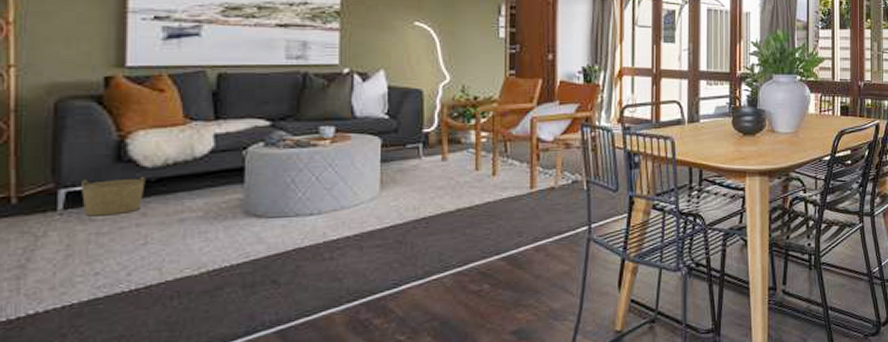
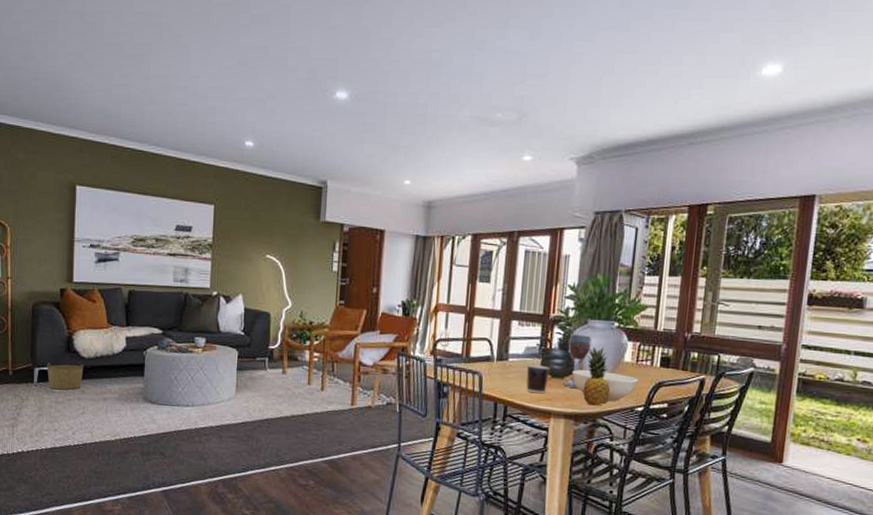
mug: none [718,124,741,154] -> present [526,365,550,394]
cup: none [755,90,779,145] -> present [563,334,593,389]
bowl: none [763,125,823,153] -> present [572,370,639,401]
fruit: none [775,99,799,160] -> present [583,346,611,406]

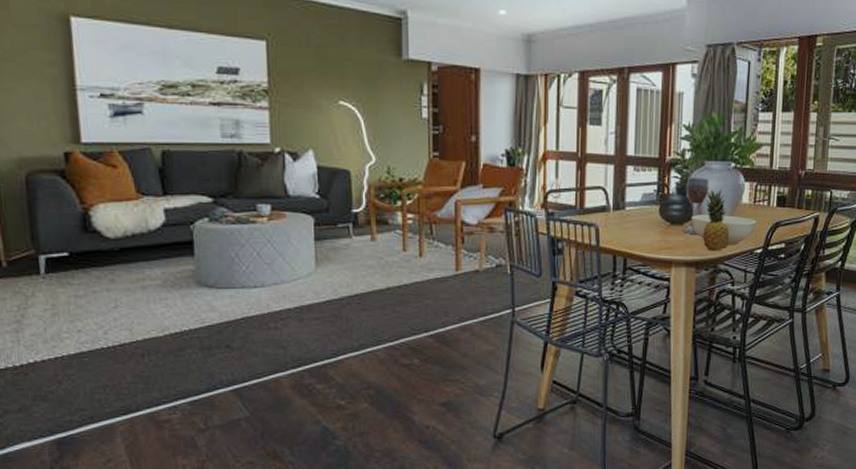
basket: present [47,362,84,390] -> none [57,246,110,281]
mug: present [526,365,550,394] -> none [644,213,669,243]

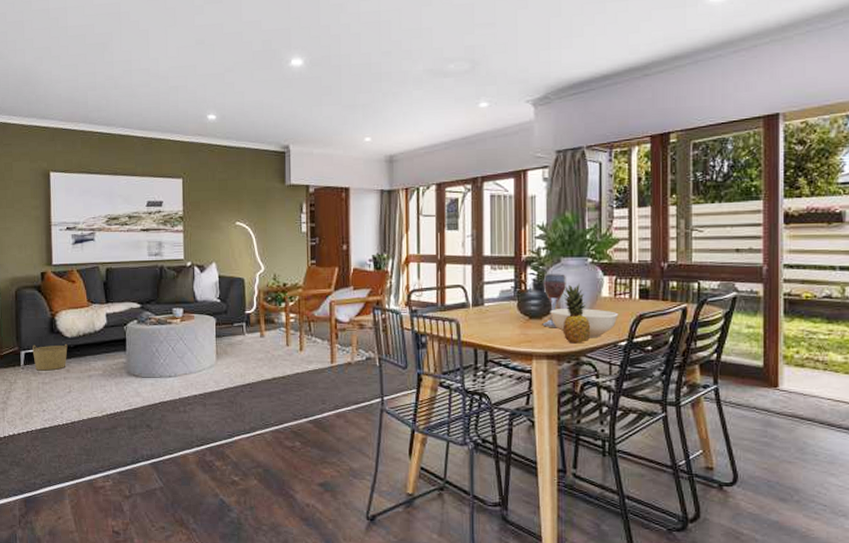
basket: none [57,246,110,281] -> present [32,343,68,371]

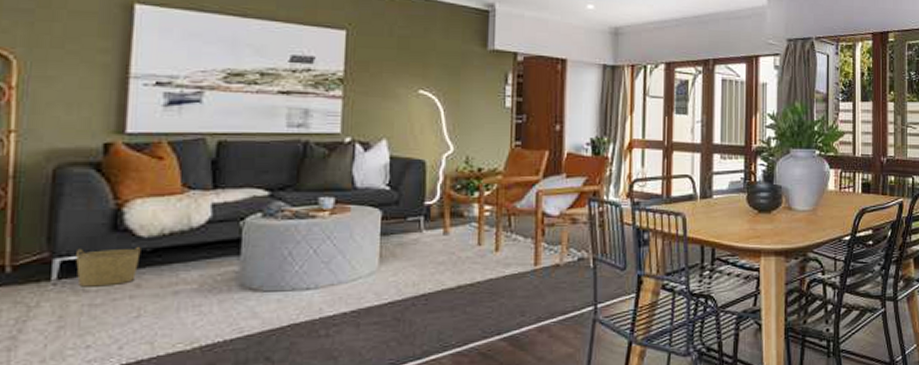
cup: present [542,274,567,328] -> none [771,165,796,223]
bowl: present [550,309,619,337] -> none [779,202,843,232]
fruit: present [563,283,591,344] -> none [792,175,818,239]

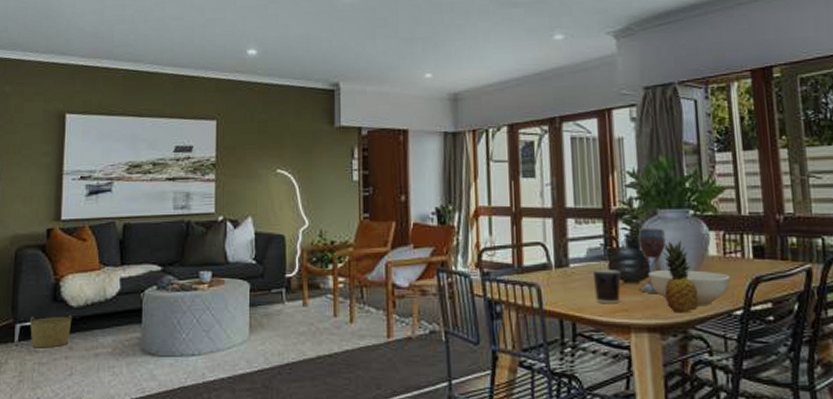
mug: none [732,201,756,232] -> present [592,270,621,304]
cup: none [771,165,796,223] -> present [638,228,667,294]
bowl: none [779,202,843,232] -> present [648,270,731,305]
fruit: none [792,175,818,239] -> present [663,239,700,313]

